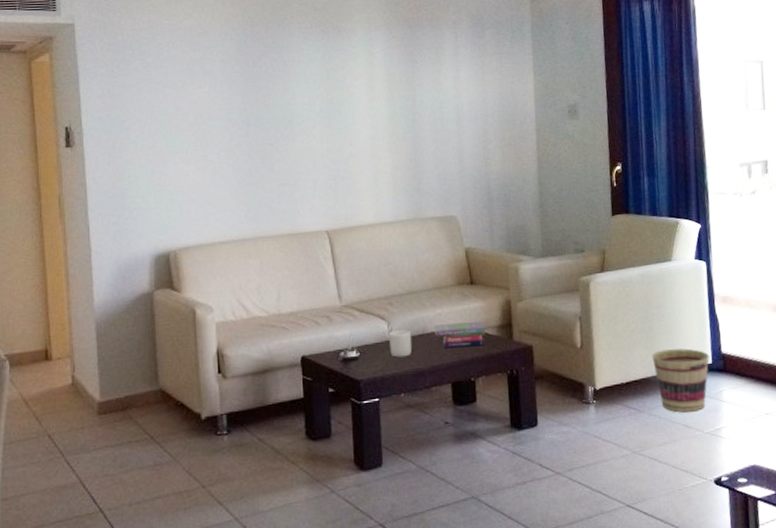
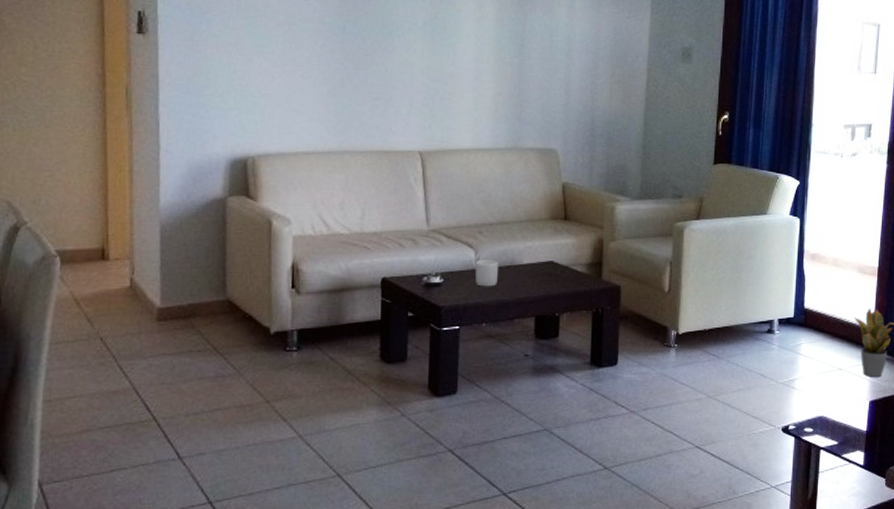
books: present [434,322,485,349] -> none [522,258,574,282]
basket: present [652,348,709,413] -> none [737,301,792,362]

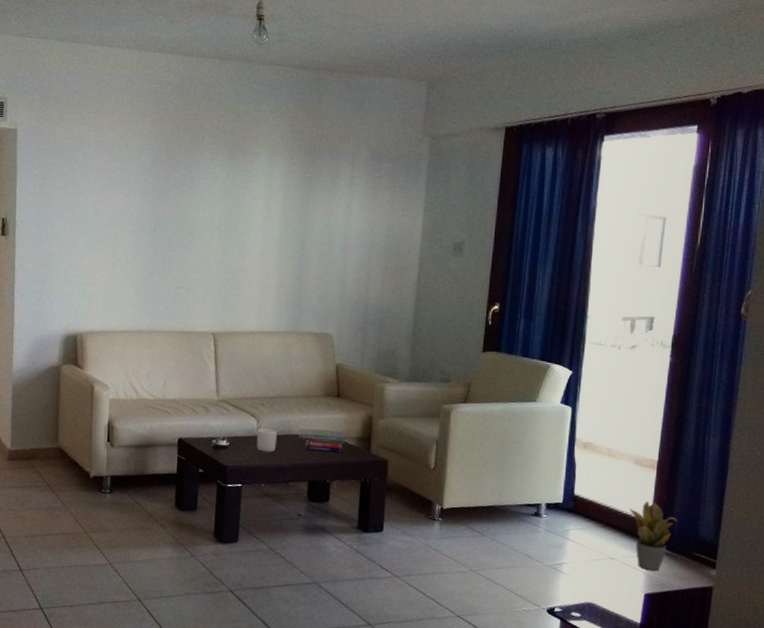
books: none [522,258,574,282] -> present [298,428,345,453]

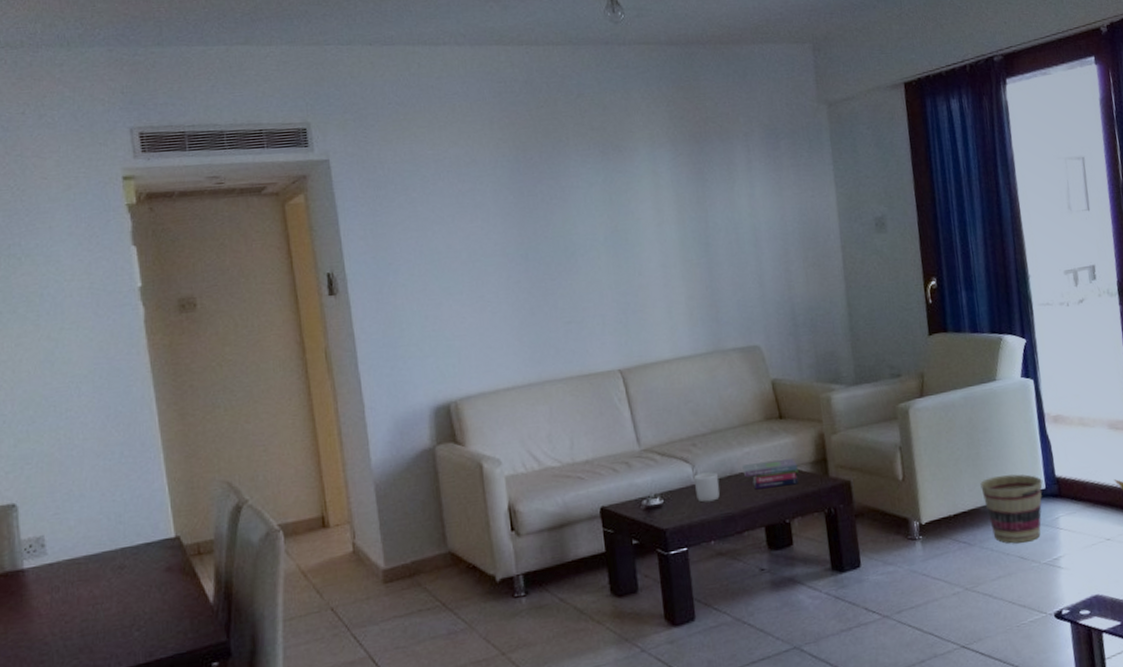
basket: none [503,483,561,544] -> present [980,474,1043,544]

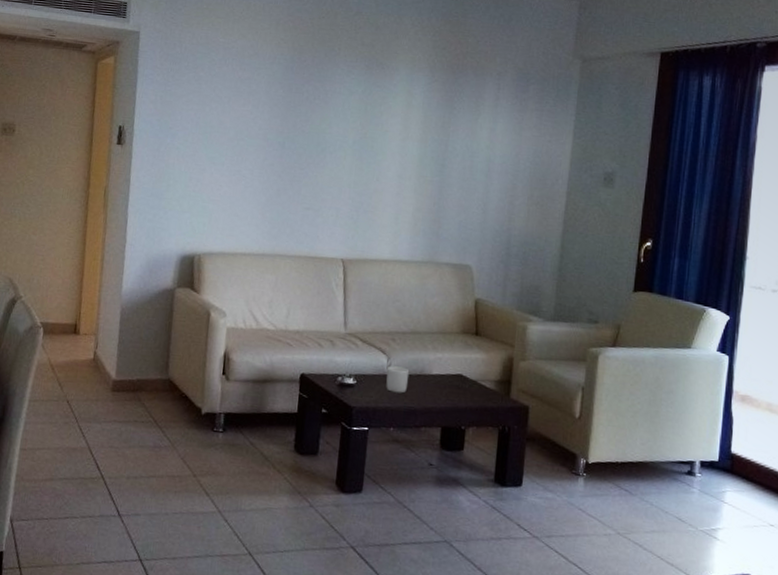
books: present [742,459,798,490] -> none [432,368,483,397]
basket: present [980,474,1043,544] -> none [653,437,716,507]

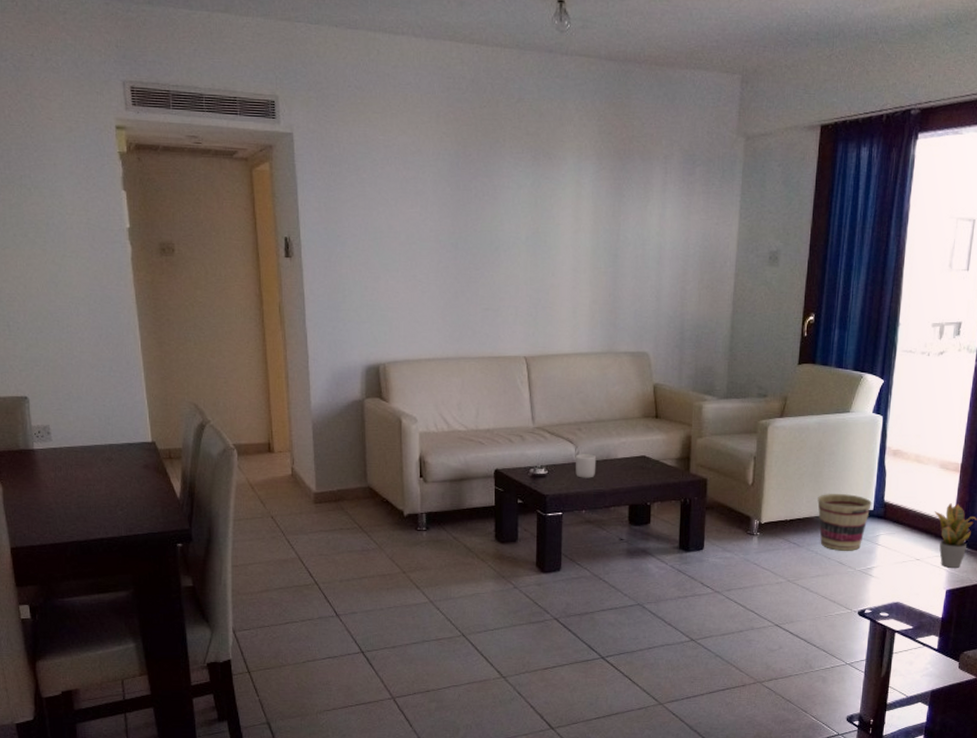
basket: none [653,437,716,507] -> present [817,494,872,551]

